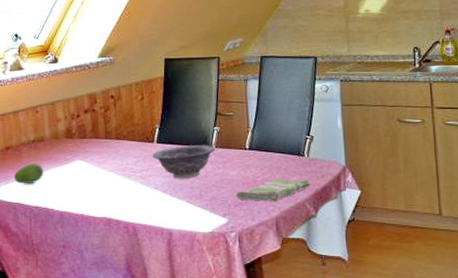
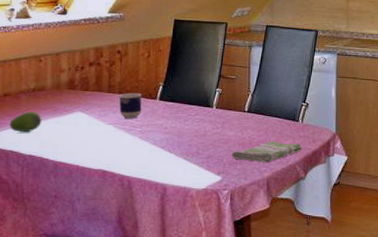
cup: none [116,138,140,164] -> present [119,93,142,119]
decorative bowl: present [153,145,215,179] -> none [154,104,215,136]

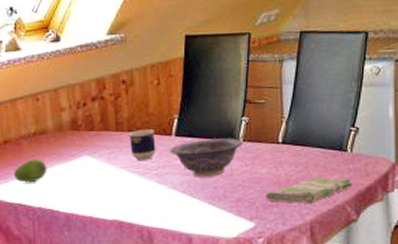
decorative bowl: none [154,104,215,136] -> present [170,138,242,177]

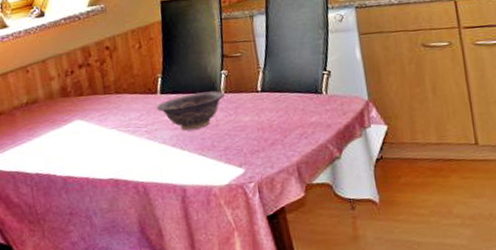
fruit: present [13,159,47,183] -> none [9,127,42,152]
cup: present [129,130,156,160] -> none [116,90,144,120]
dish towel: present [265,178,352,205] -> none [251,119,332,147]

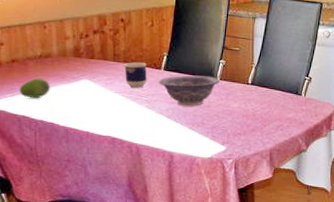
fruit: none [9,127,42,152] -> present [19,78,50,99]
cup: none [116,90,144,120] -> present [124,62,147,88]

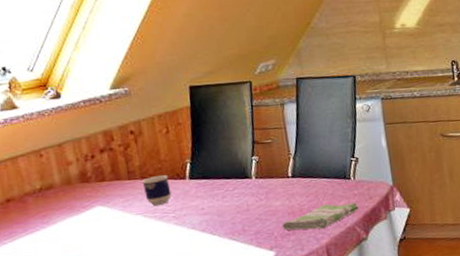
fruit: present [19,78,50,99] -> none [20,214,58,240]
decorative bowl: present [159,75,219,106] -> none [186,176,255,215]
dish towel: none [235,114,304,135] -> present [282,203,359,230]

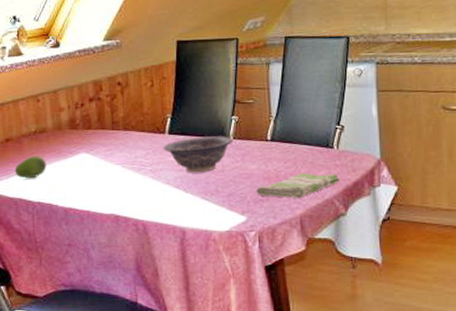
fruit: none [20,214,58,240] -> present [14,156,47,179]
cup: present [142,175,172,205] -> none [124,128,150,157]
decorative bowl: none [186,176,255,215] -> present [164,136,233,173]

